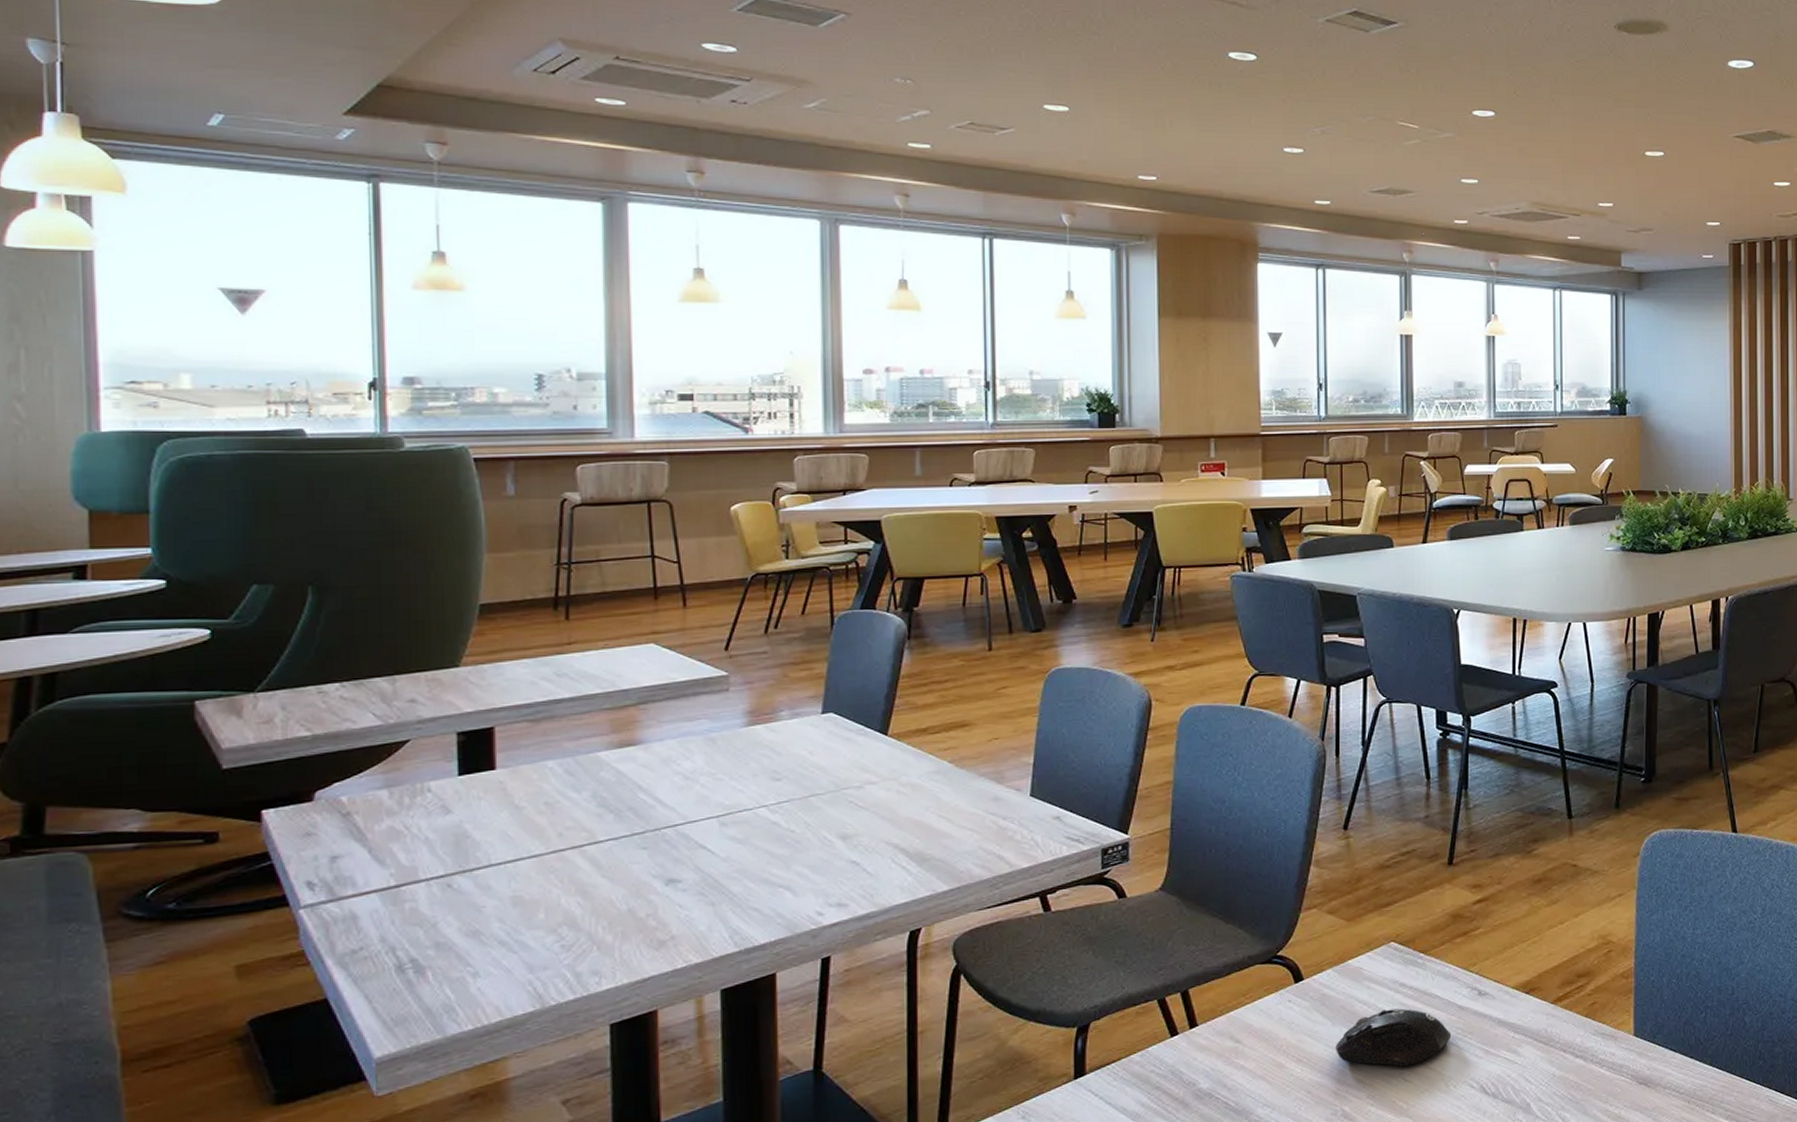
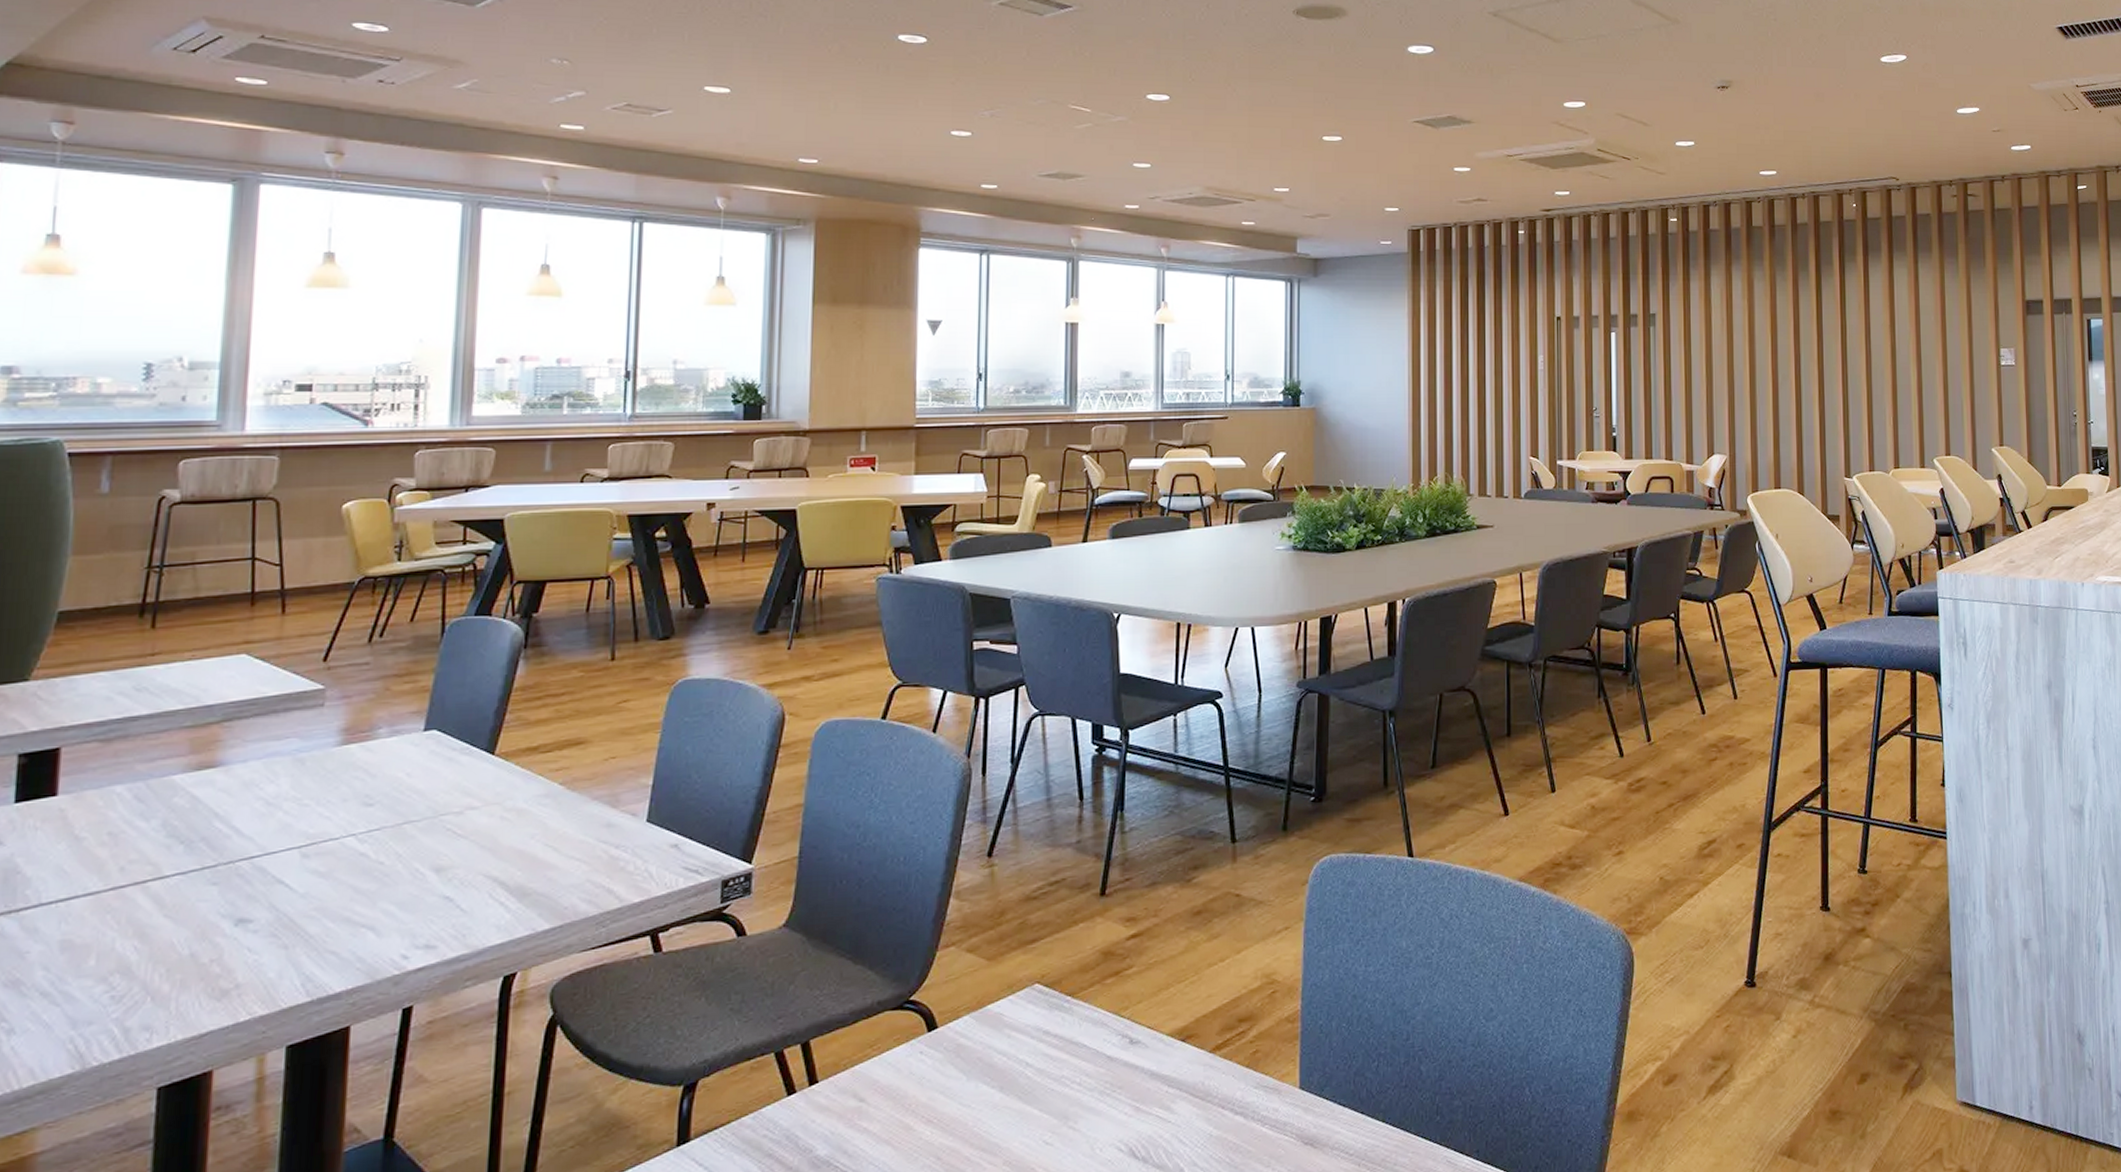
computer mouse: present [1336,1008,1452,1067] -> none [970,1059,1099,1127]

